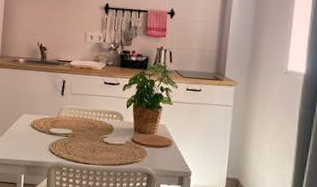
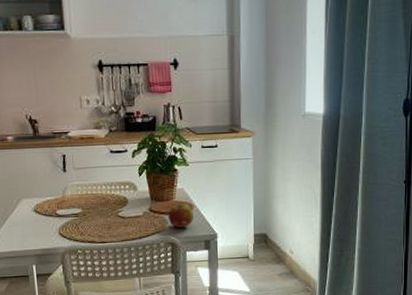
fruit: none [147,138,172,161] -> present [168,203,195,228]

